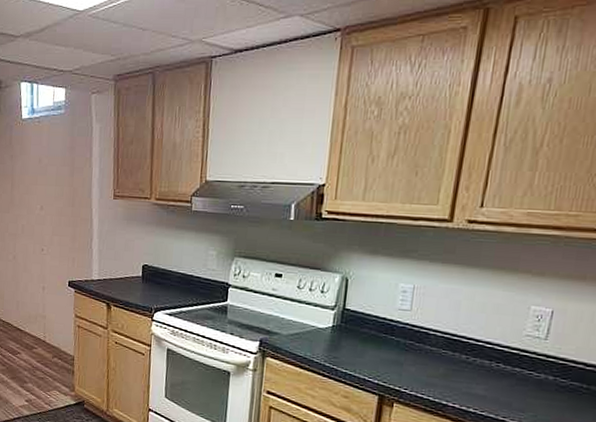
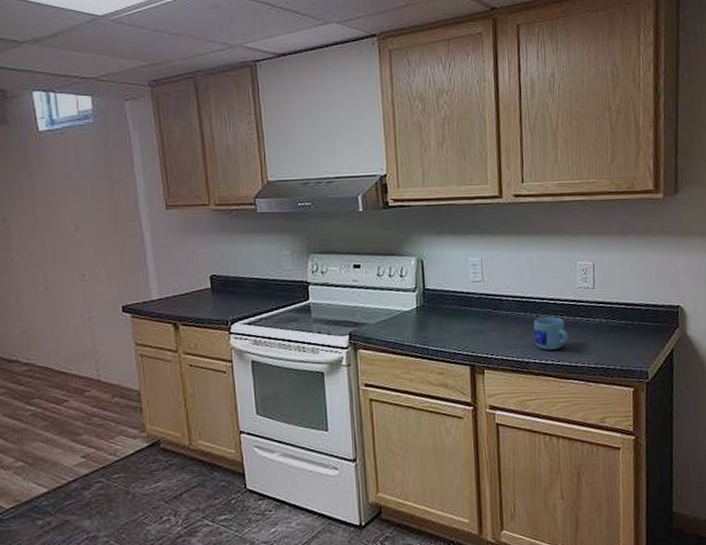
mug: none [458,360,502,399] -> present [533,317,569,350]

